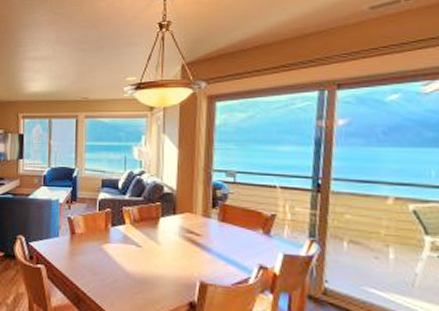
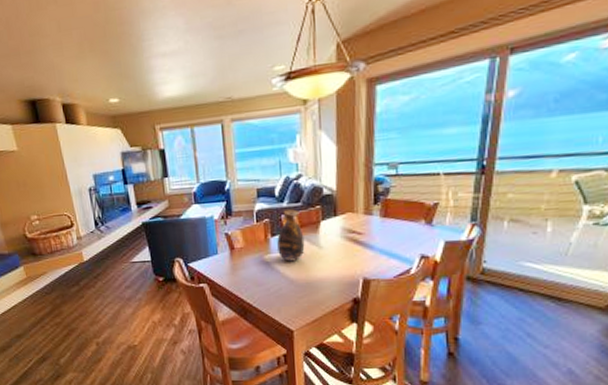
vase: none [117,202,143,254] -> present [277,209,305,262]

